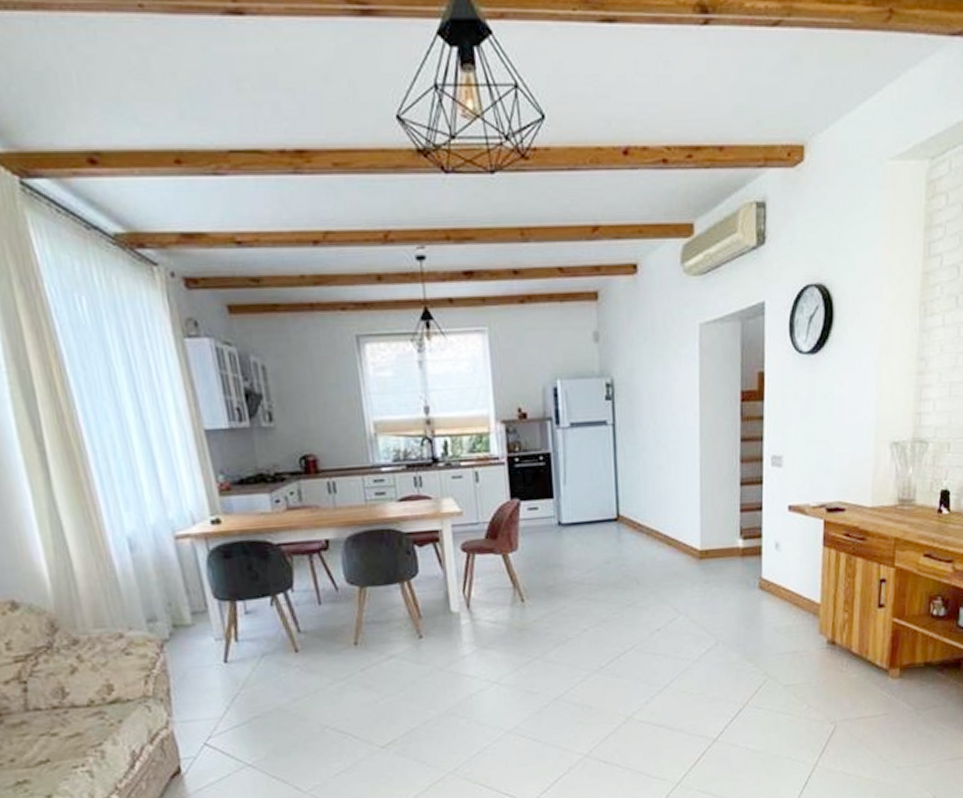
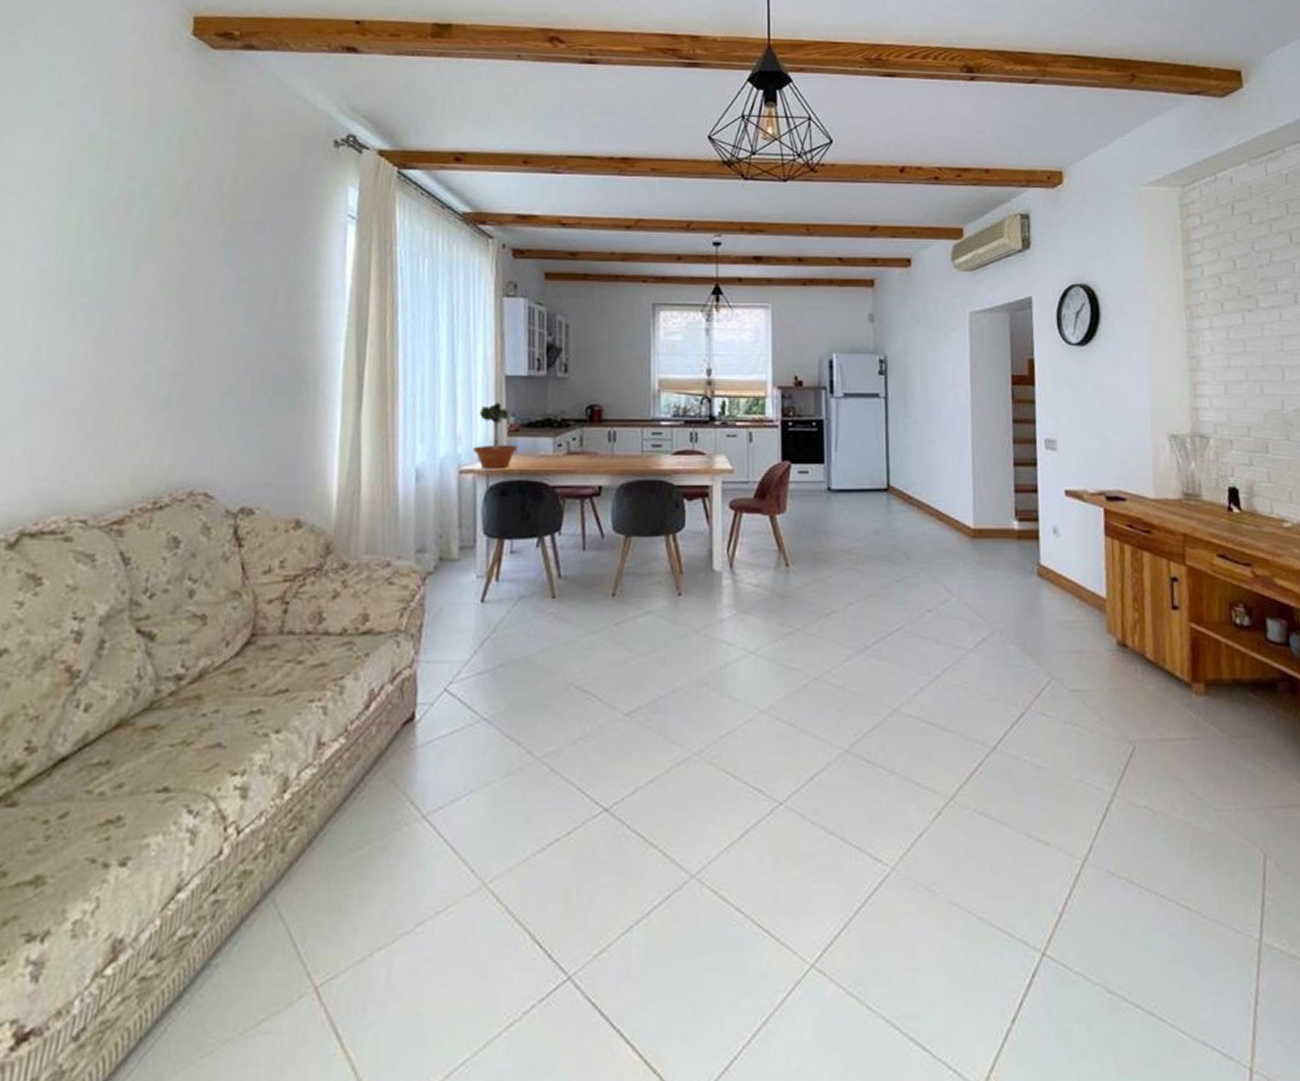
potted tree: none [183,458,233,532] -> present [473,401,518,469]

